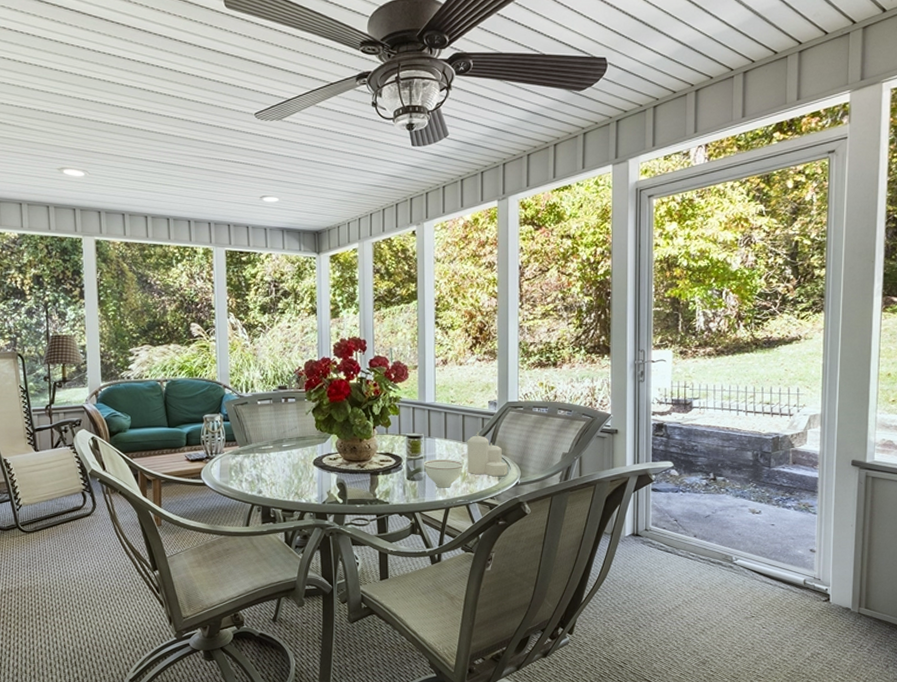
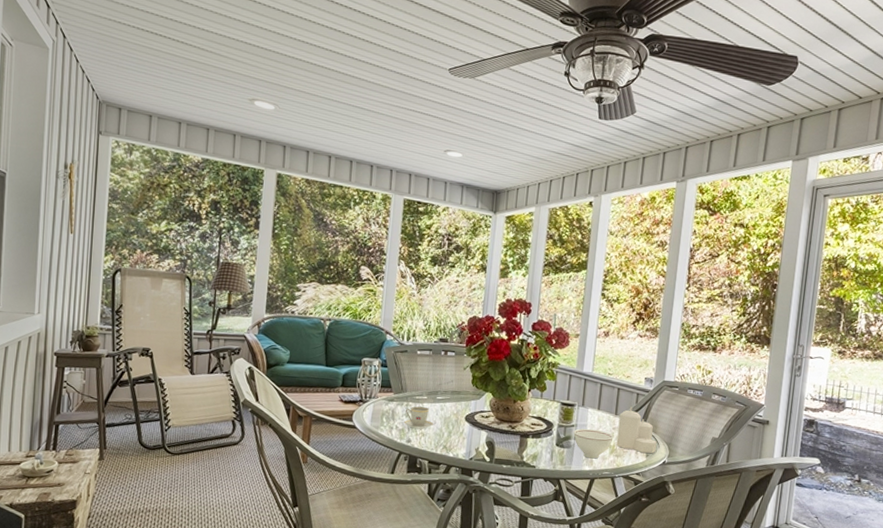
teacup: none [252,456,282,479] -> present [404,406,433,430]

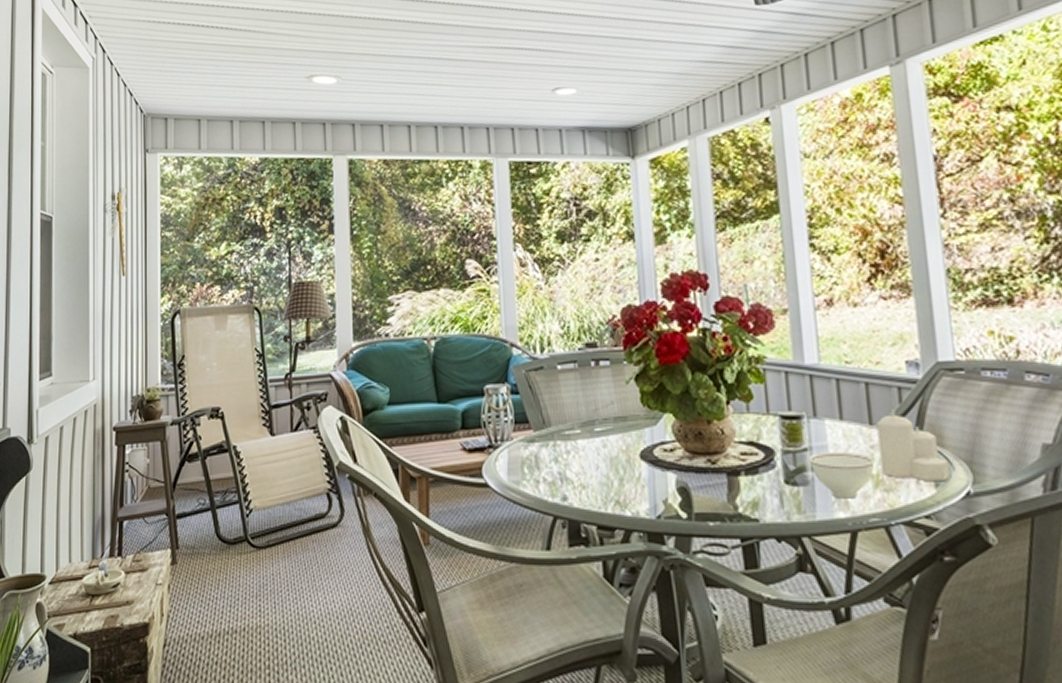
teacup: present [404,406,433,430] -> none [552,445,596,479]

